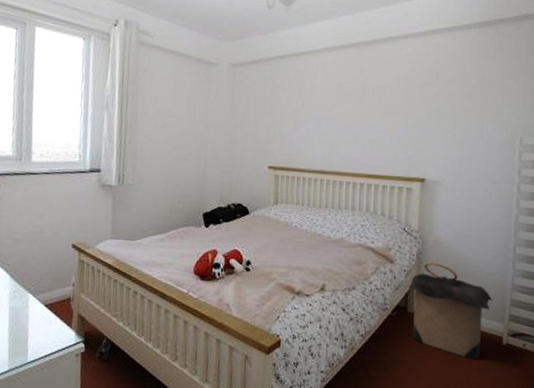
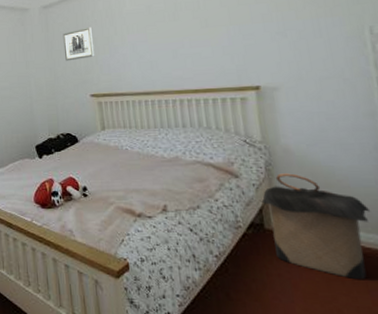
wall art: none [248,95,280,128] -> present [63,26,95,61]

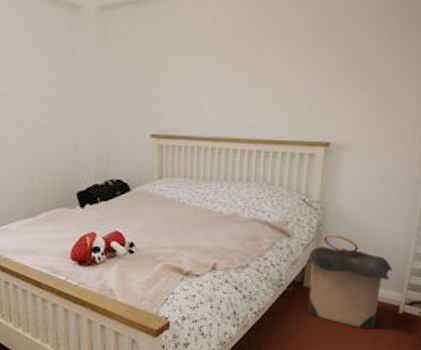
wall art: present [63,26,95,61] -> none [124,45,162,88]

